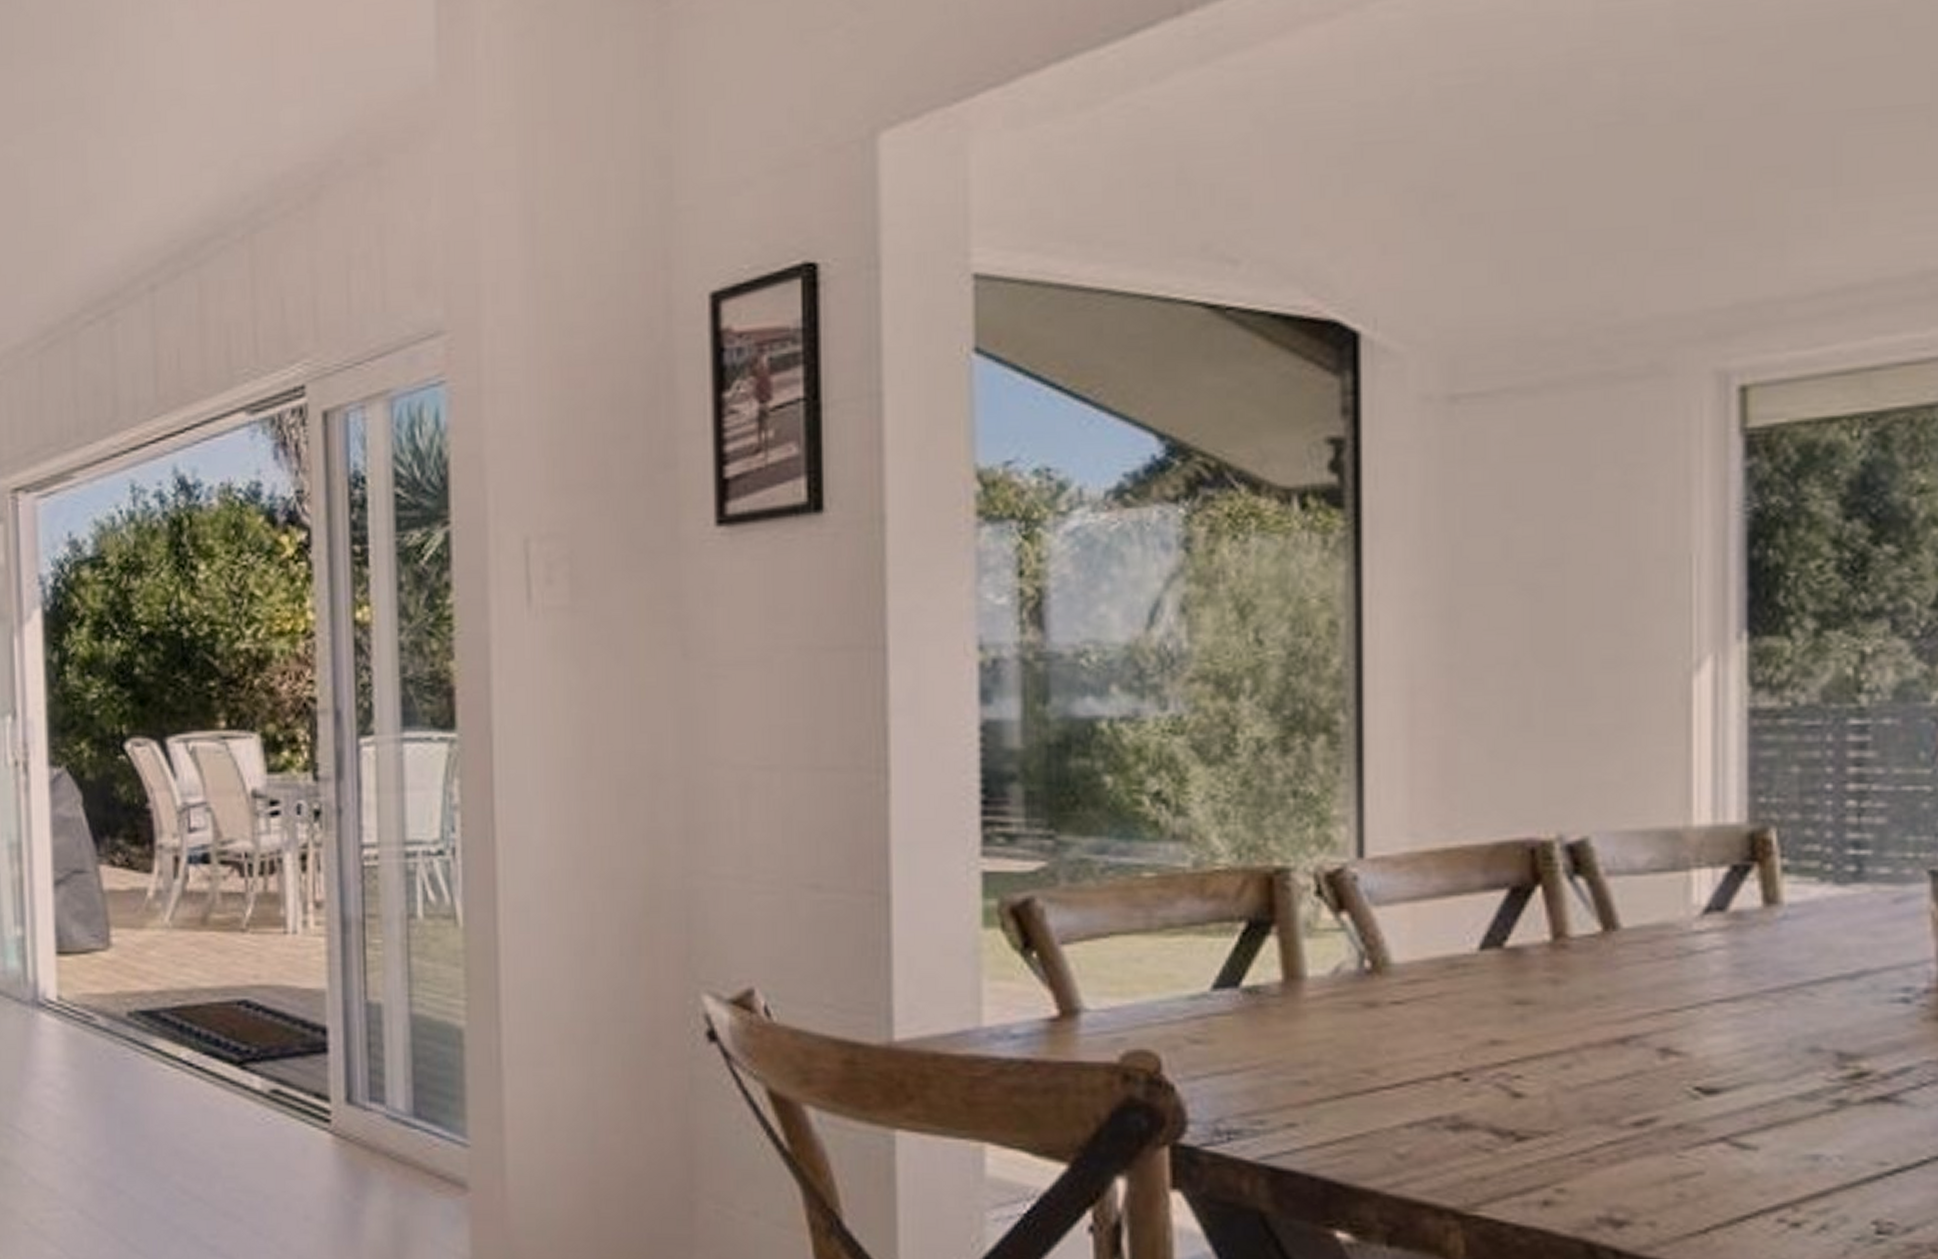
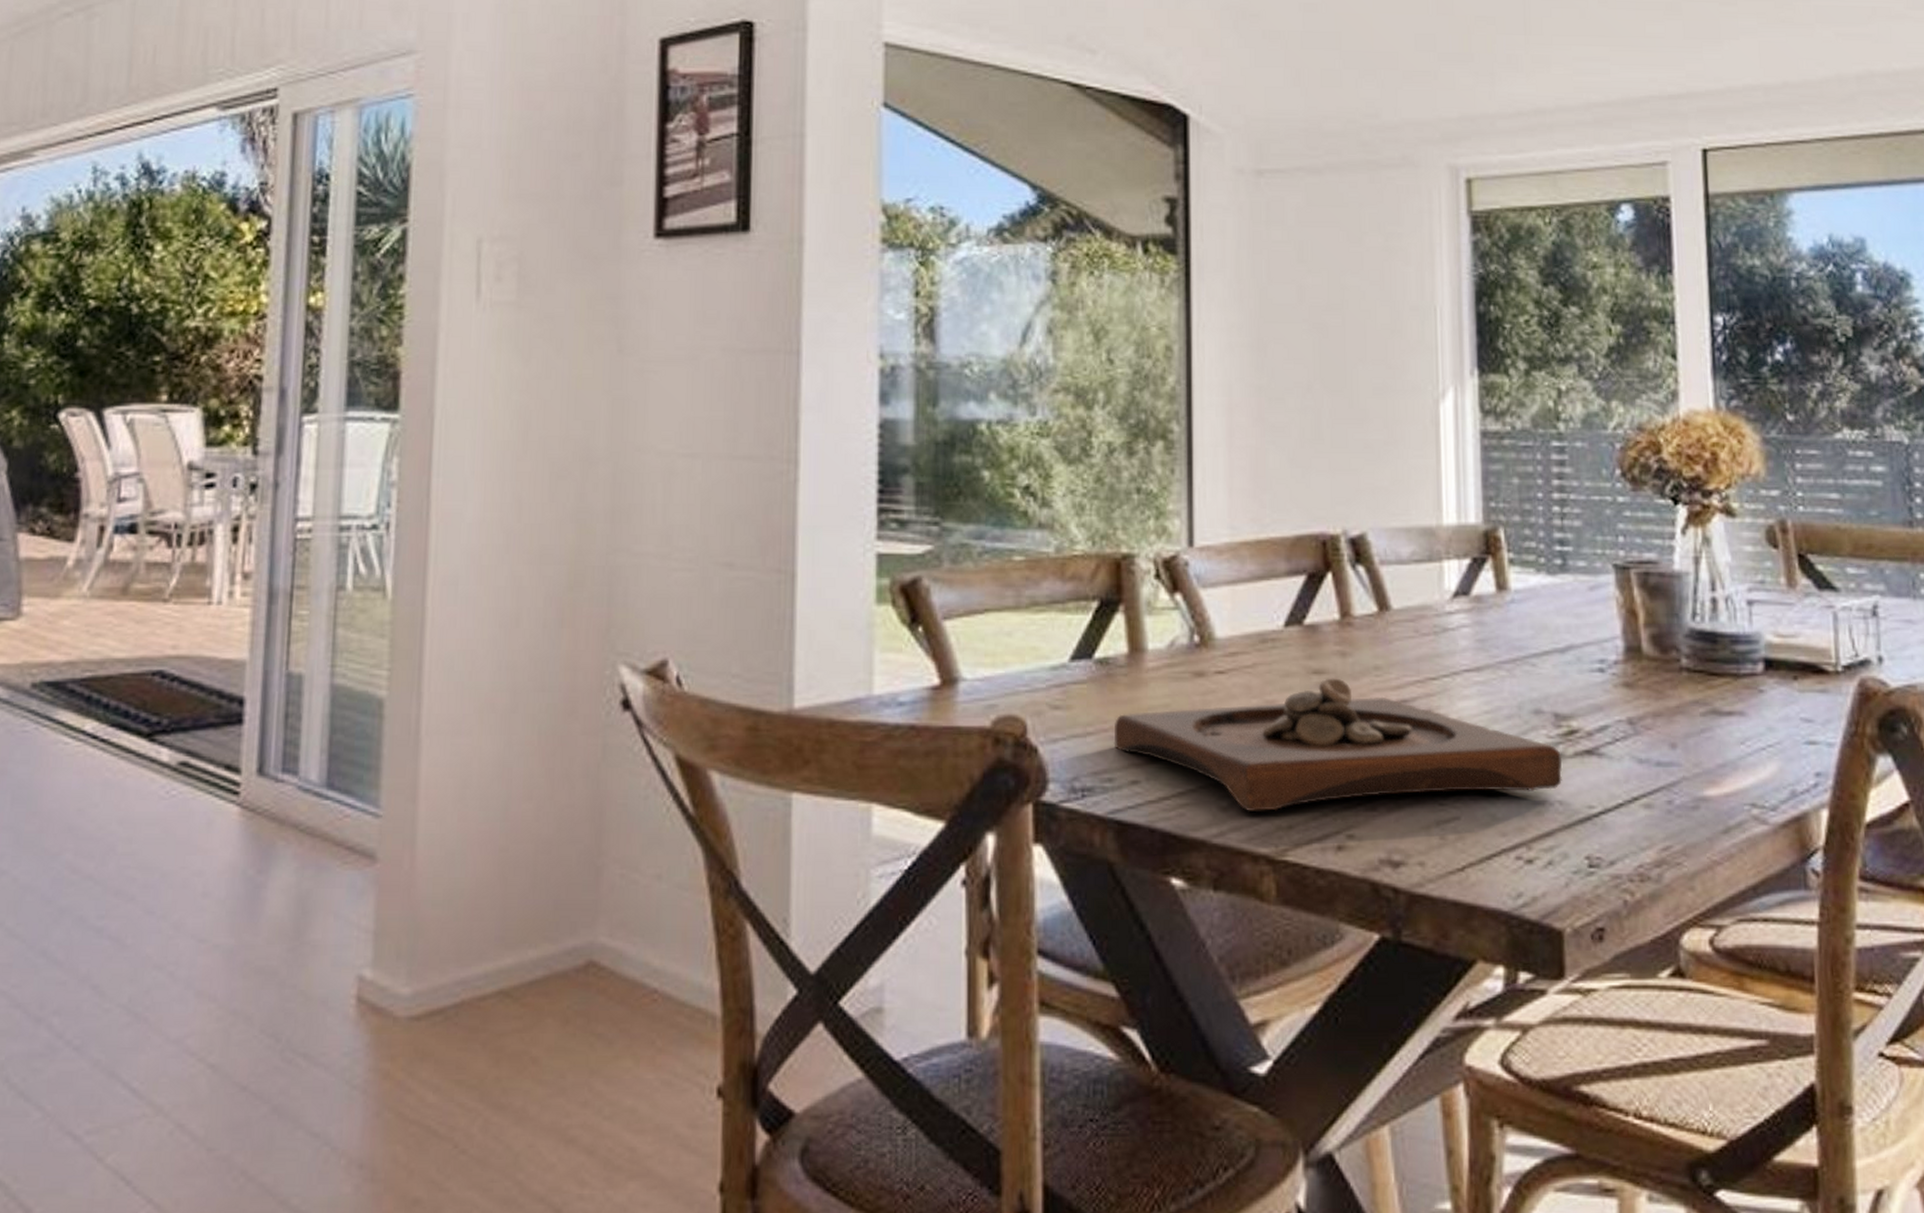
wooden tray: none [1265,1009,1844,1161] -> present [1113,678,1562,813]

